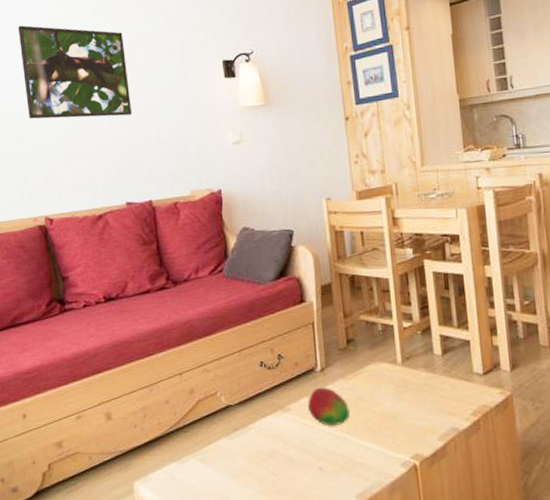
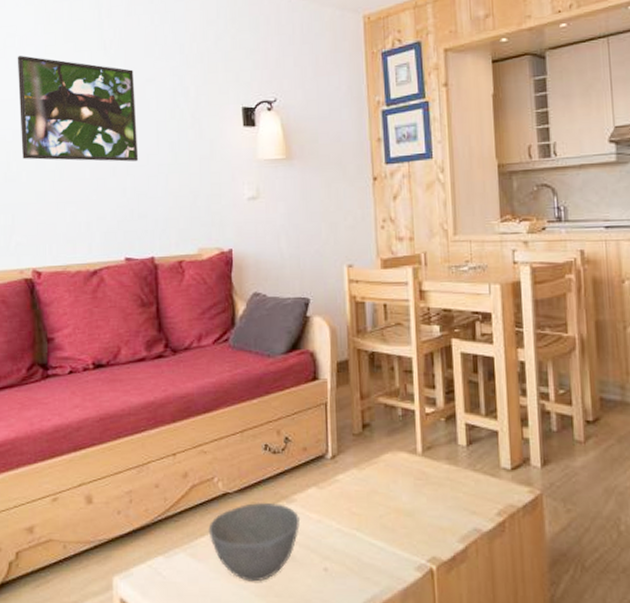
bowl: none [215,412,296,482] -> present [208,502,301,582]
fruit: present [308,387,350,426] -> none [315,476,361,522]

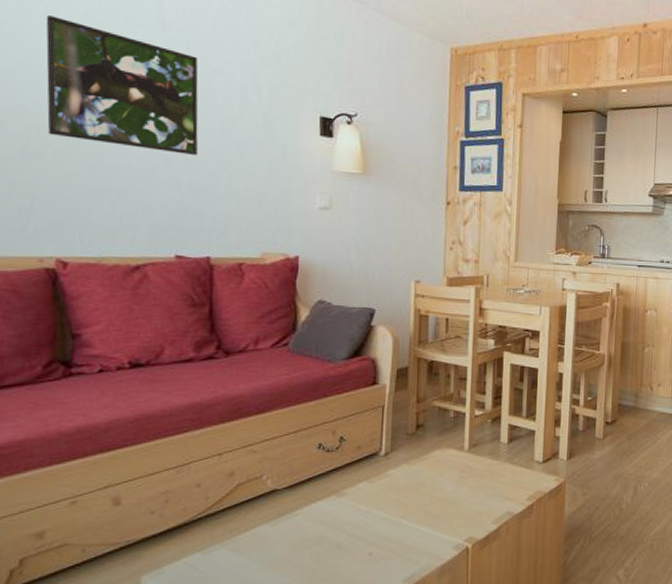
bowl: present [208,502,301,582] -> none [253,497,350,570]

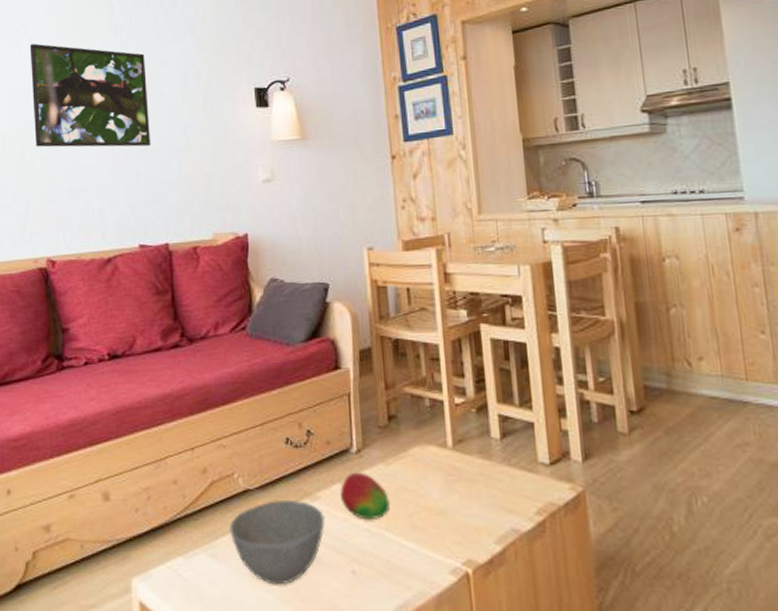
bowl: none [253,497,350,570] -> present [229,499,326,586]
fruit: none [366,471,409,511] -> present [341,472,390,521]

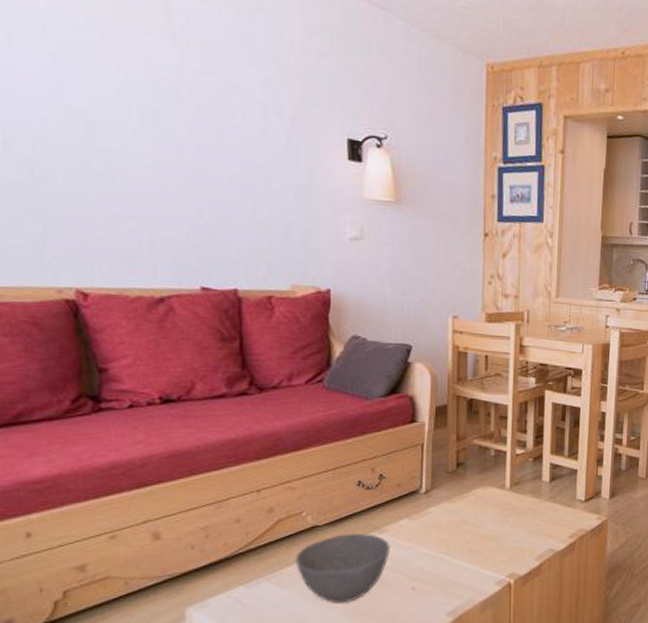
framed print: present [29,43,151,148] -> none [43,21,219,180]
fruit: present [341,472,390,521] -> none [407,509,451,548]

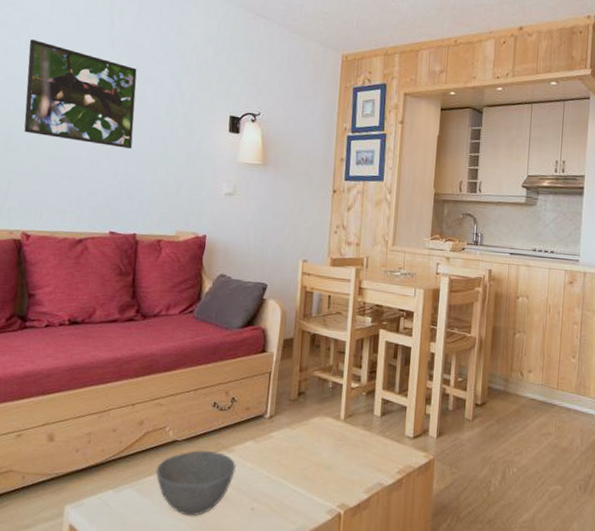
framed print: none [43,21,219,180] -> present [24,39,137,149]

